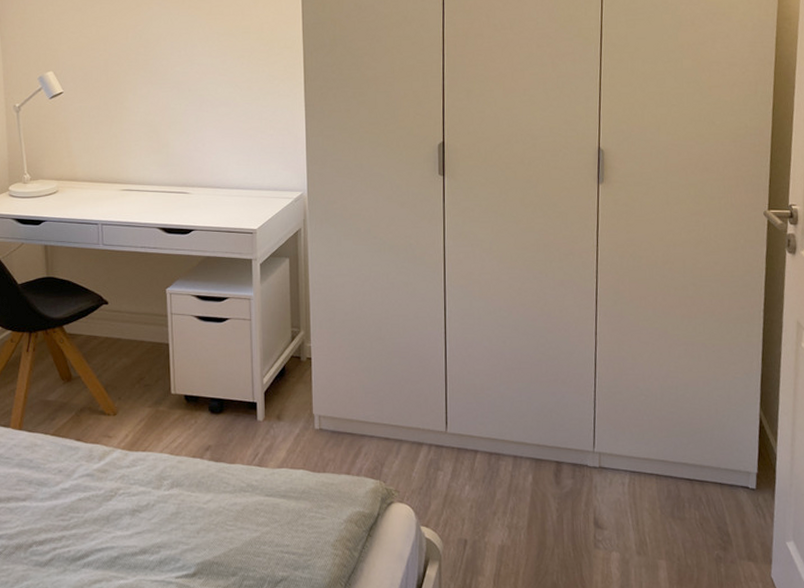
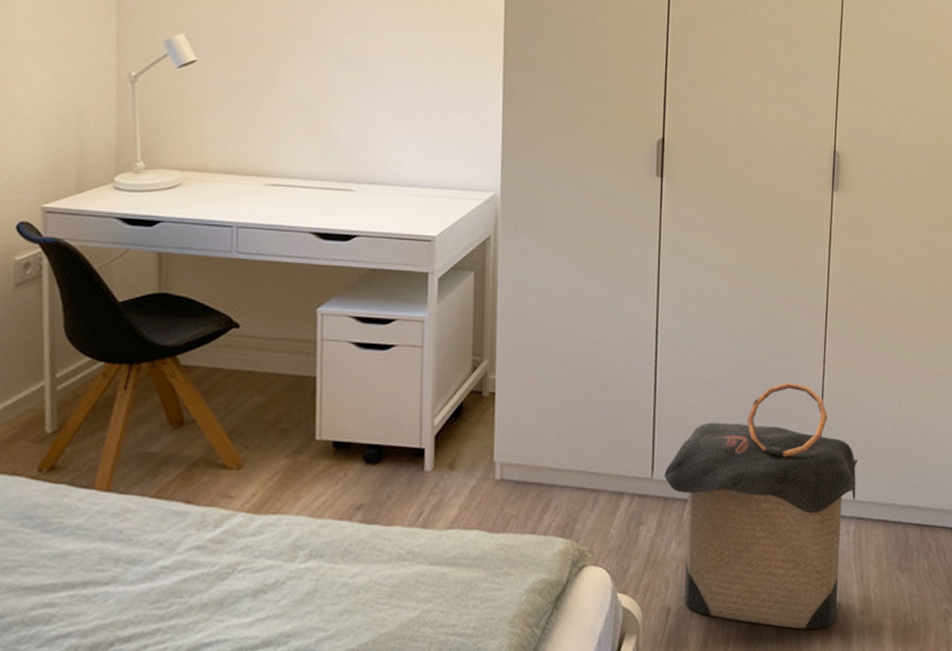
laundry hamper: none [457,352,631,566] -> present [664,382,858,630]

